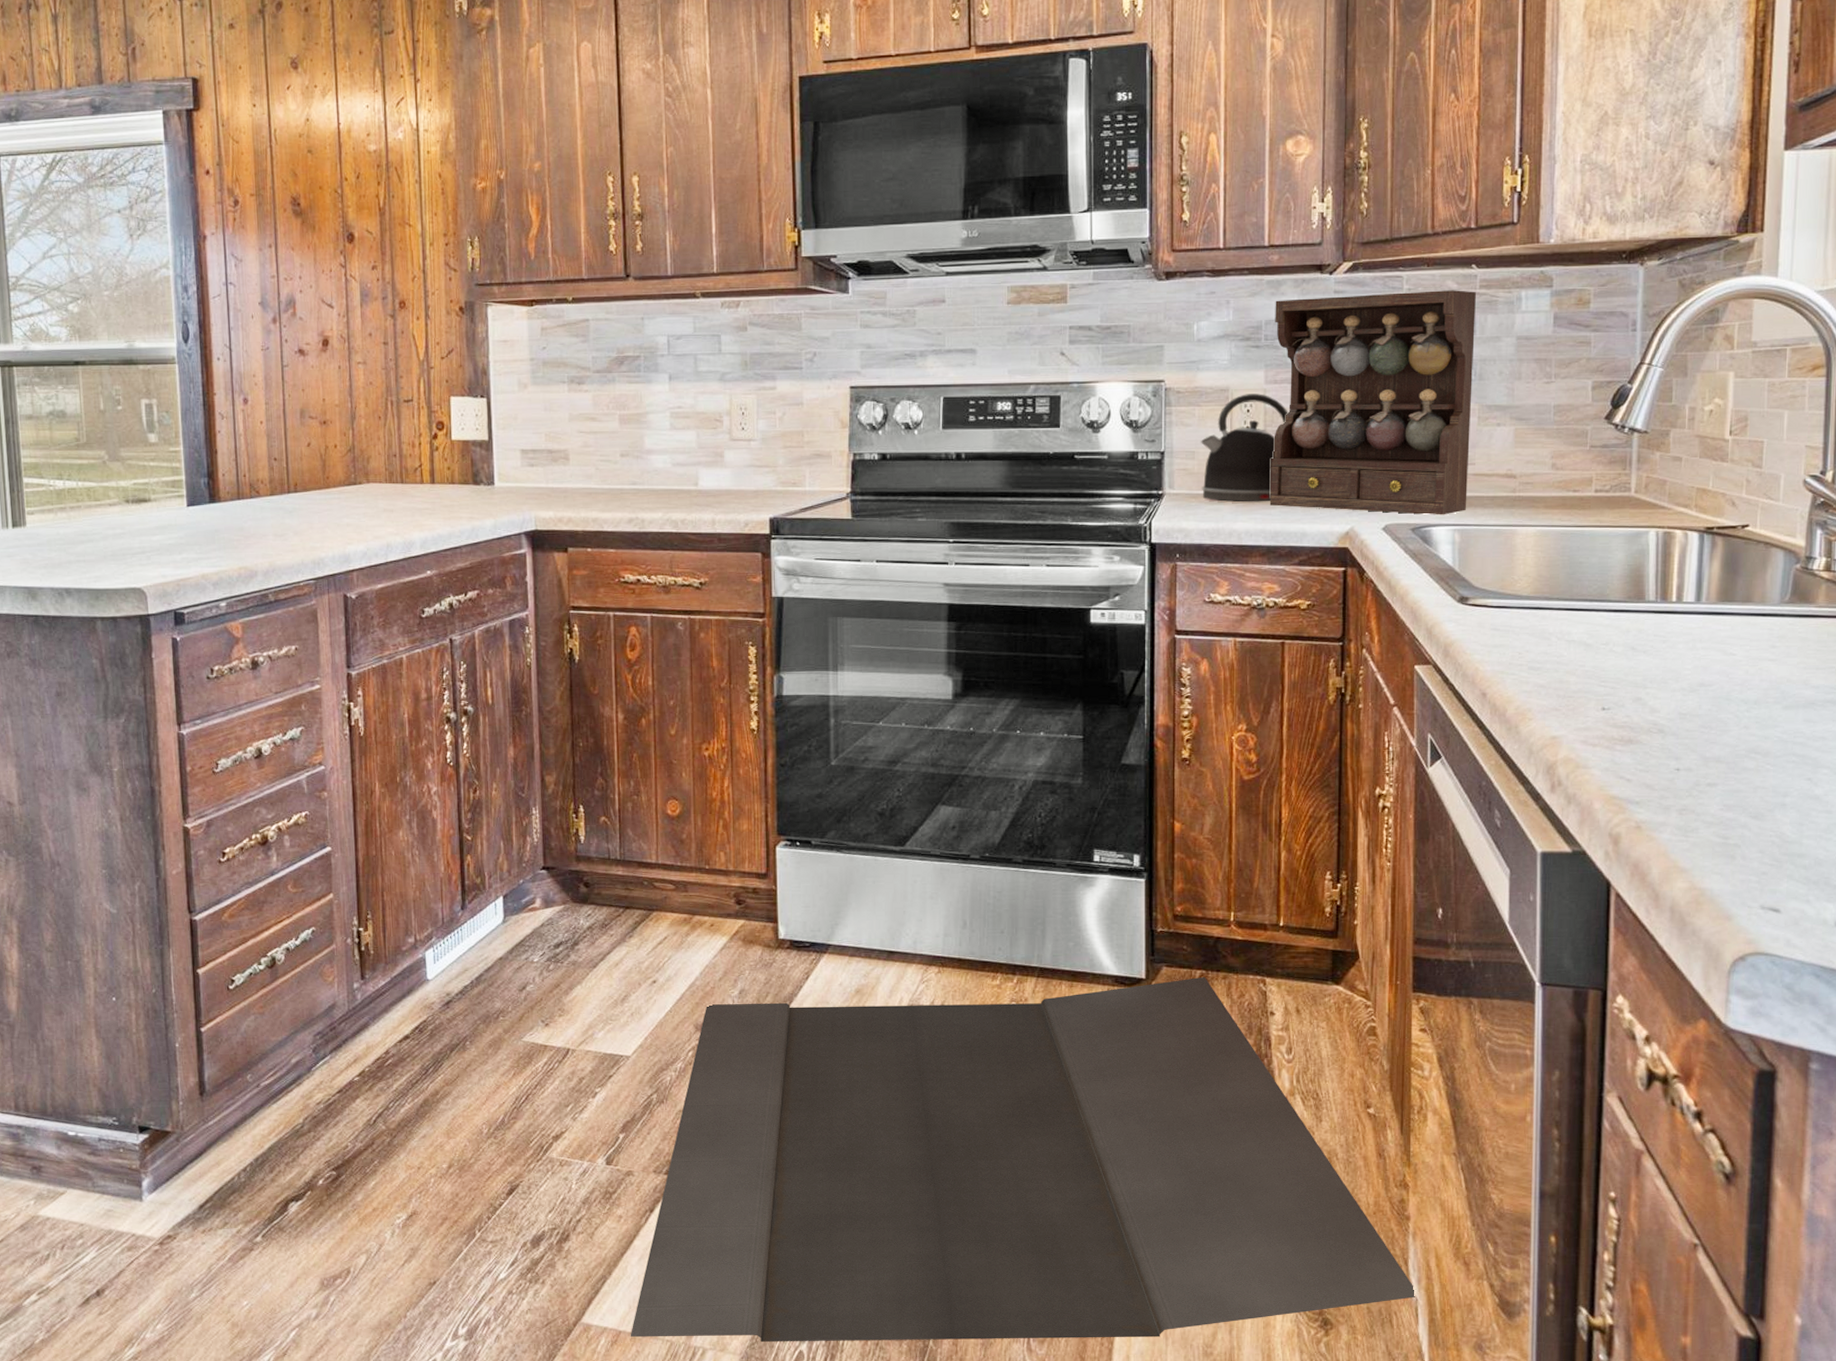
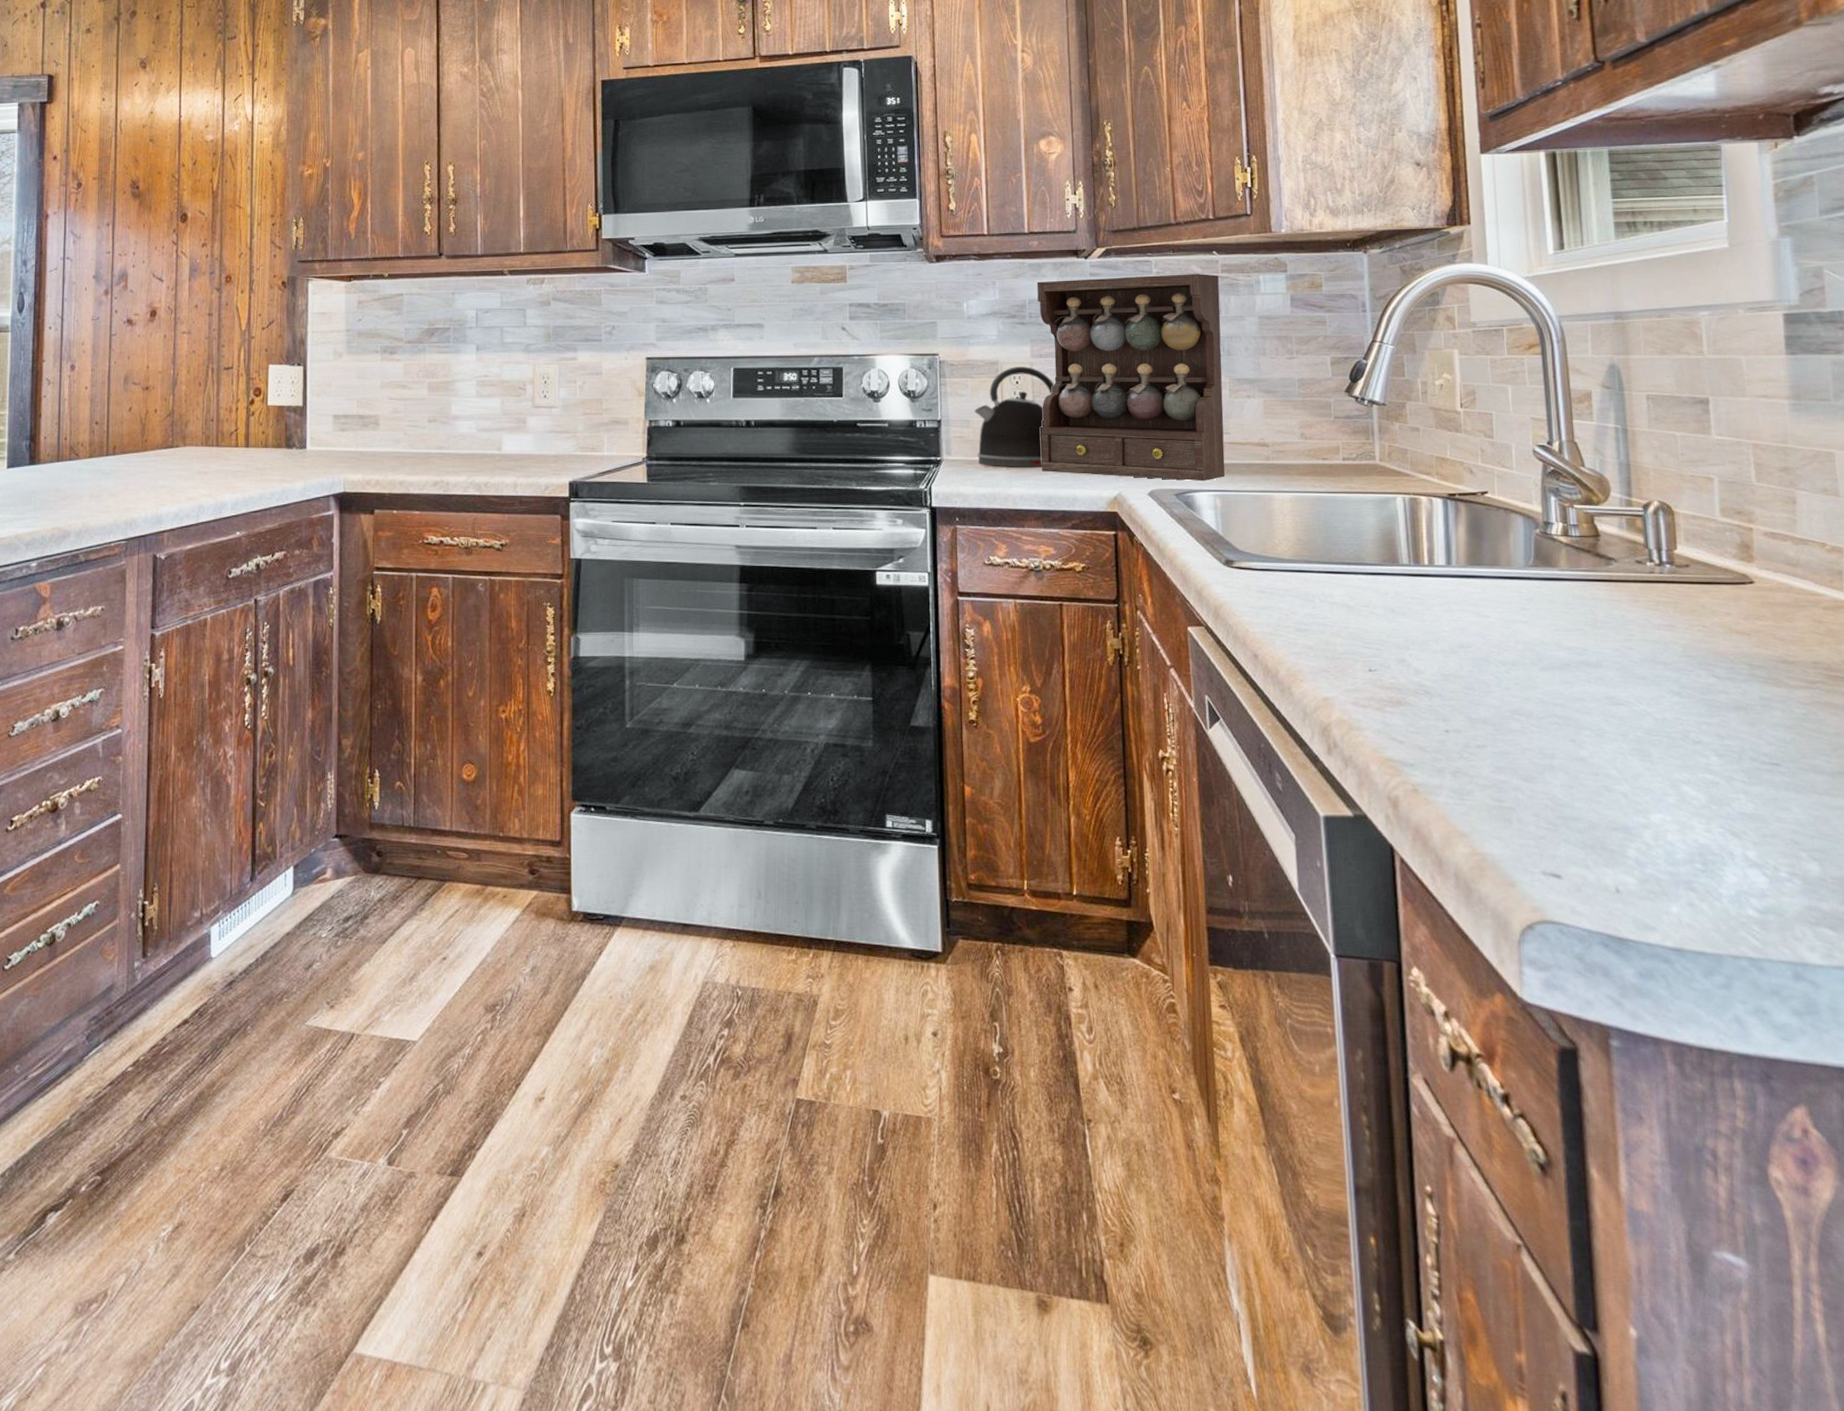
floor mat: present [630,976,1416,1342] -> none [406,949,1237,1373]

